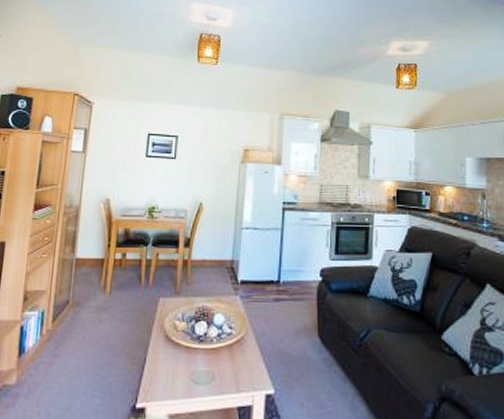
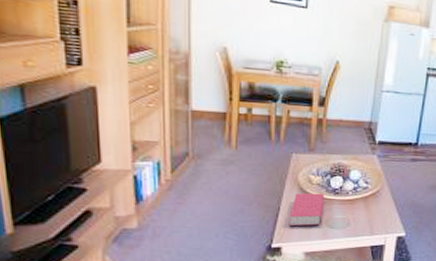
book: none [153,341,190,382] -> present [288,193,325,227]

